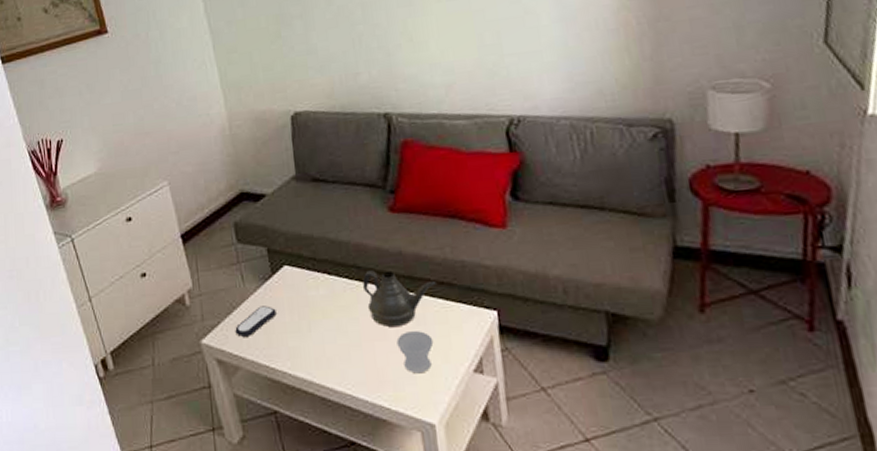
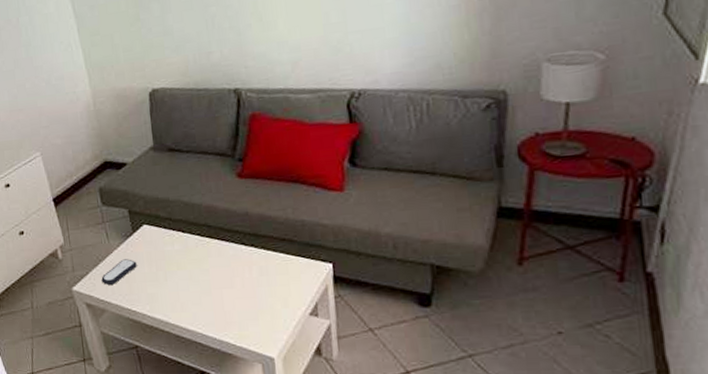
teapot: present [363,270,436,327] -> none [213,228,278,277]
cup: present [396,331,434,374] -> none [242,280,275,316]

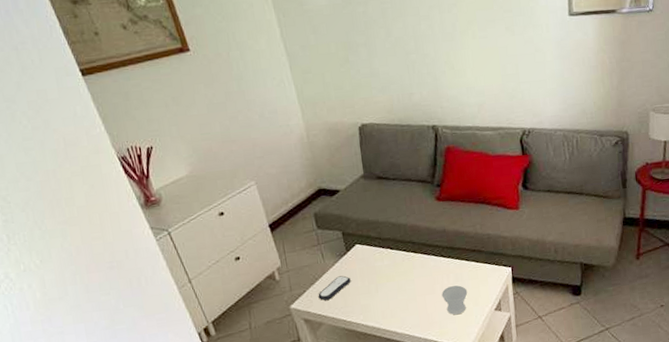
cup: none [242,280,275,316] -> present [441,285,468,315]

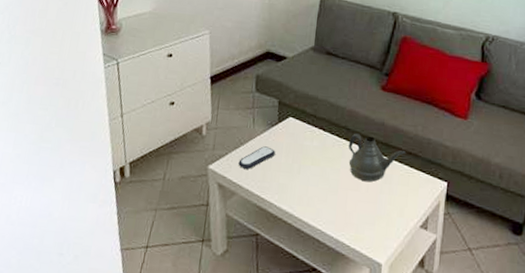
teapot: none [417,244,470,284] -> present [349,133,406,182]
cup: present [441,285,468,315] -> none [365,187,394,222]

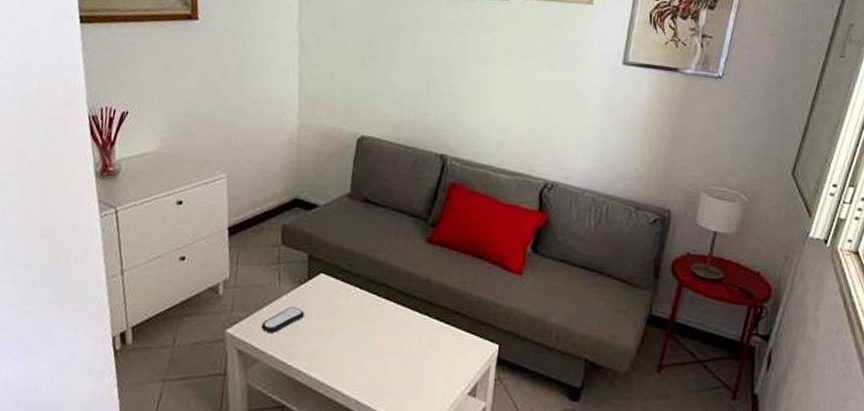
teapot: present [349,133,406,182] -> none [389,291,453,345]

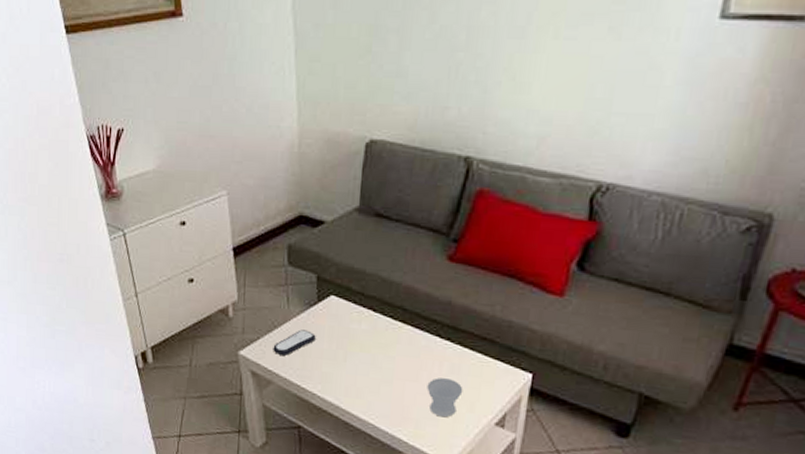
cup: none [407,351,440,390] -> present [427,378,463,418]

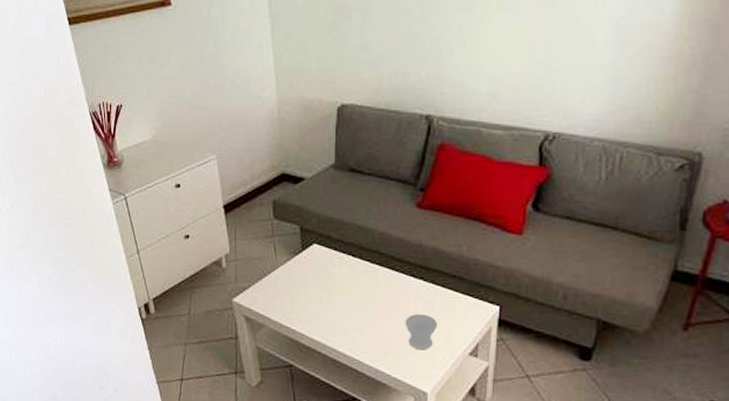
remote control: present [273,329,316,356] -> none [263,276,302,301]

